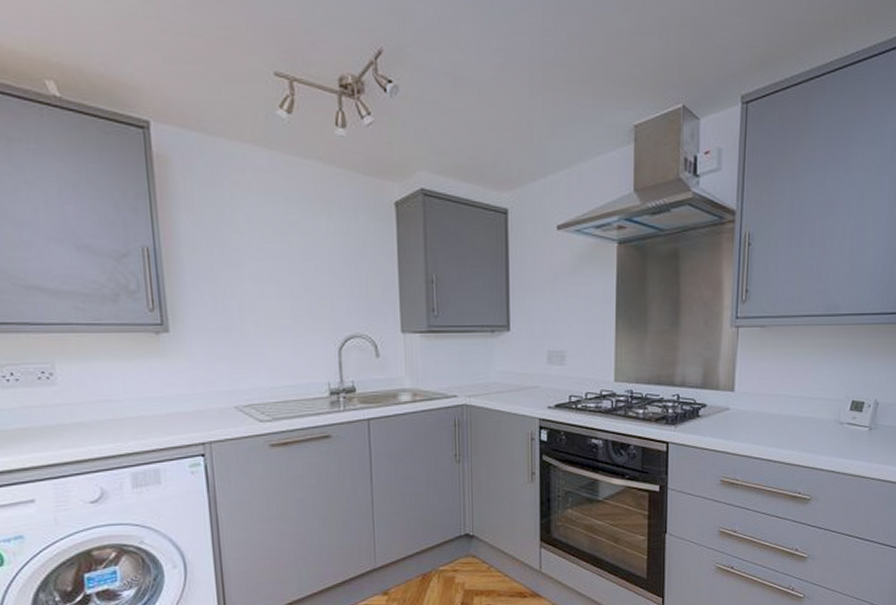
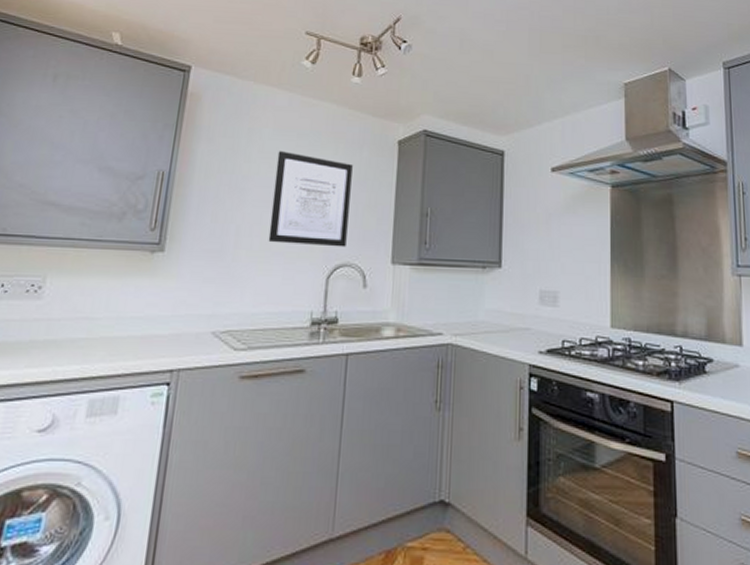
wall art: none [267,219,354,319] -> present [268,151,353,248]

